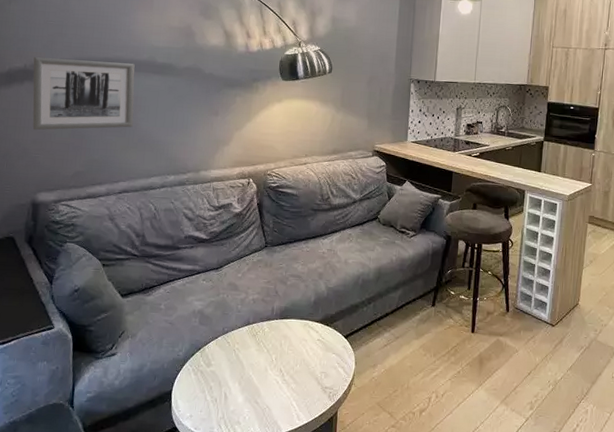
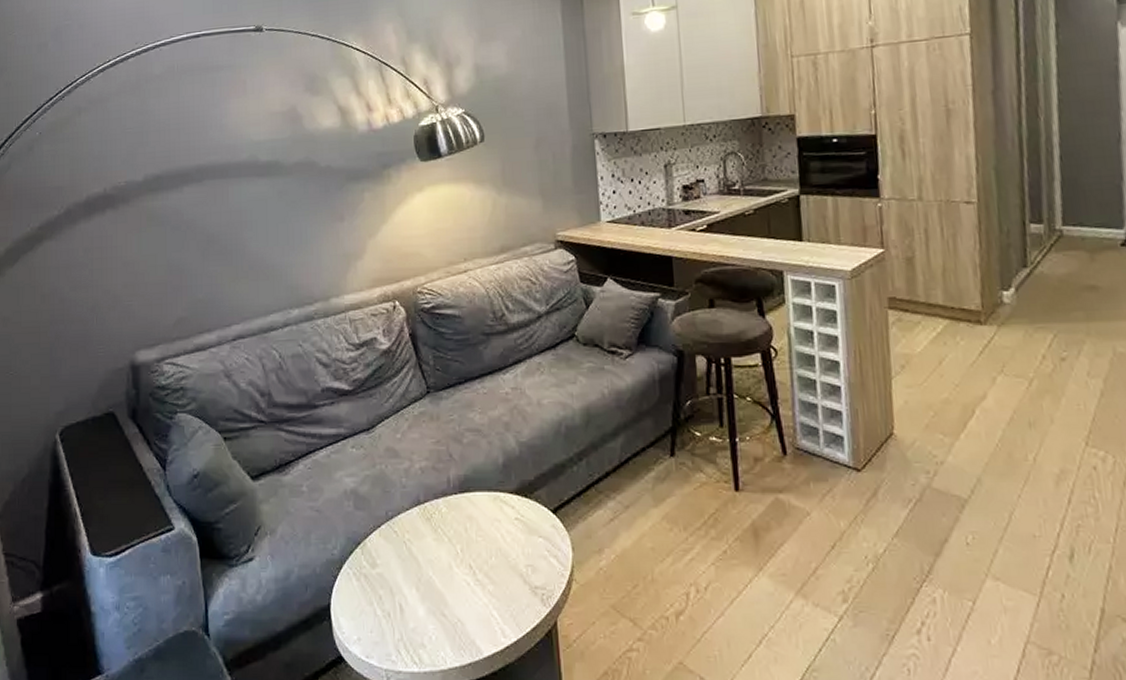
wall art: present [32,57,135,130] -> none [113,168,240,271]

